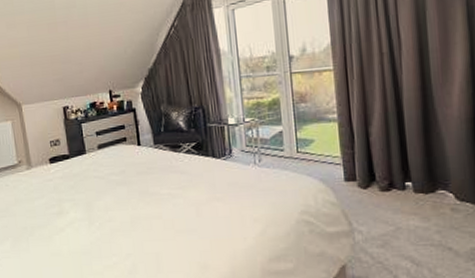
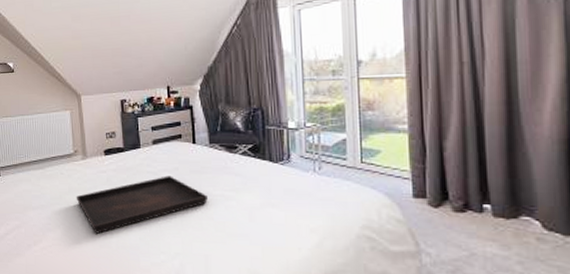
serving tray: none [23,179,155,243] -> present [76,176,207,234]

